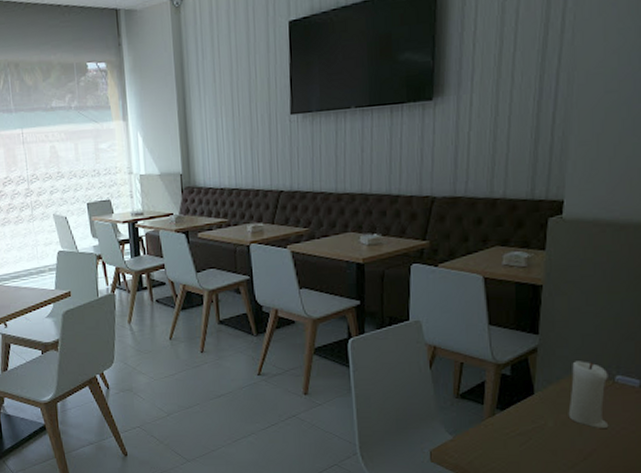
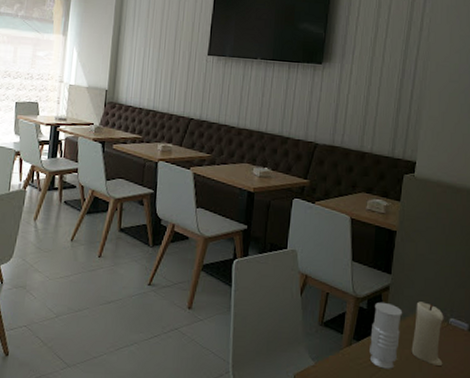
candle: none [517,365,554,437] -> present [369,302,402,369]

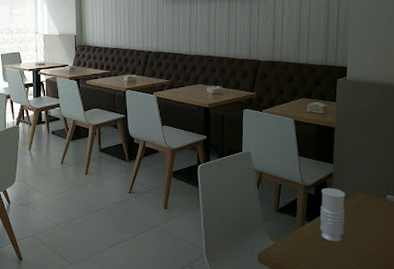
candle: present [411,301,444,366] -> none [355,184,384,235]

